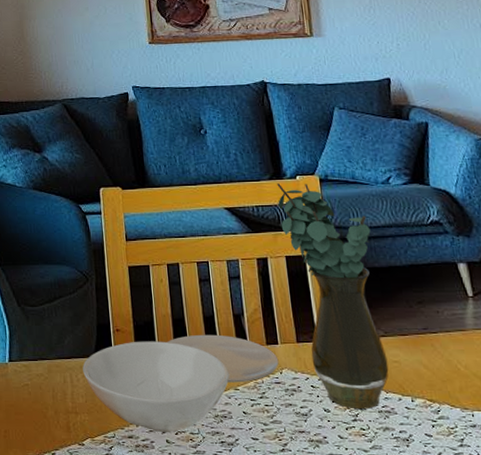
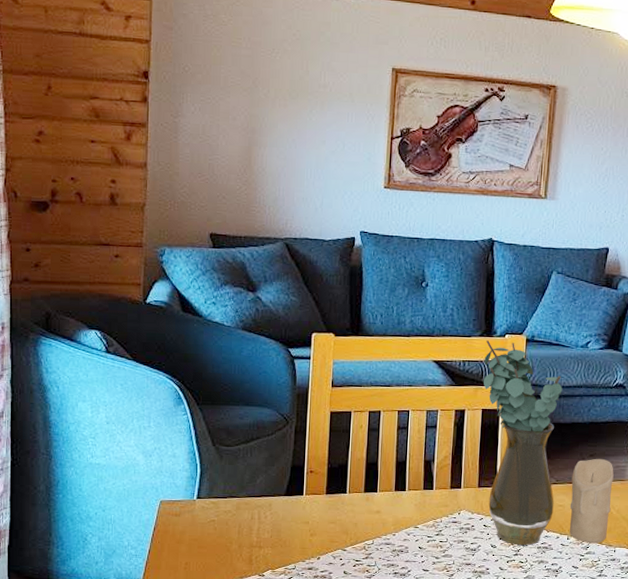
soup bowl: present [82,341,230,432] -> none [272,482,412,565]
plate: present [167,334,279,383] -> none [358,477,459,522]
candle: none [401,305,459,405] -> present [569,458,614,543]

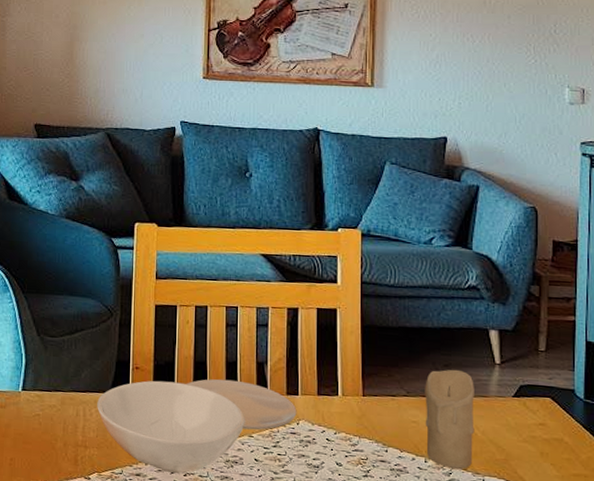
soup bowl: none [272,482,412,565] -> present [97,380,245,474]
plate: none [358,477,459,522] -> present [186,379,297,430]
vase: present [483,340,563,545] -> none [316,234,406,466]

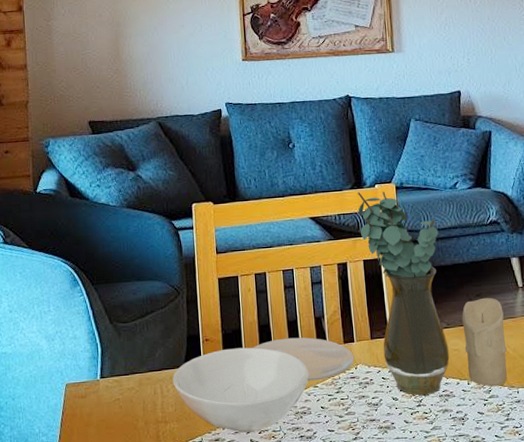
vase: none [316,234,406,466] -> present [358,192,450,395]

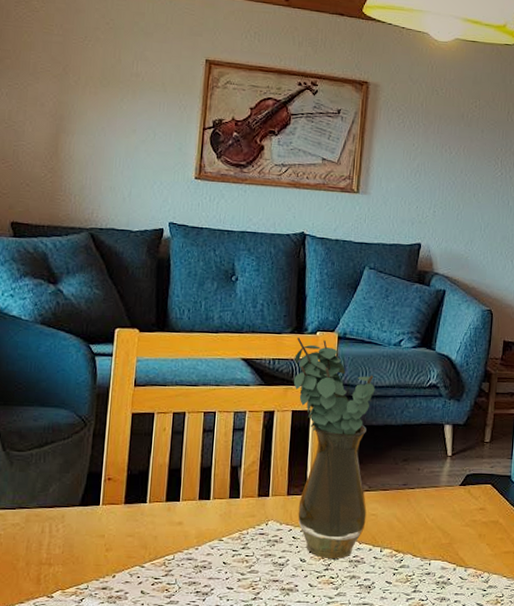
soup bowl: present [173,347,310,433] -> none [64,490,217,583]
plate: present [253,337,355,381] -> none [159,485,267,534]
candle: present [462,297,507,386] -> none [382,463,428,555]

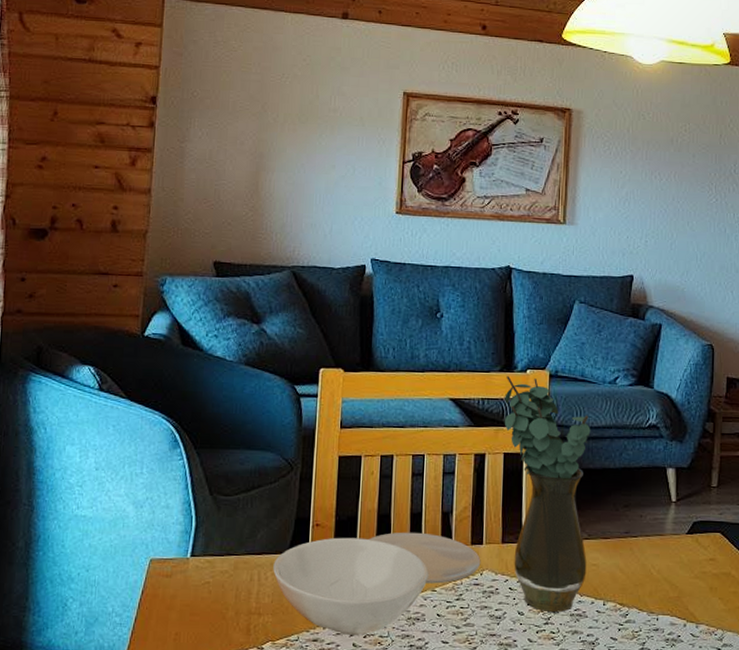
soup bowl: none [64,490,217,583] -> present [273,537,429,635]
plate: none [159,485,267,534] -> present [369,532,481,584]

